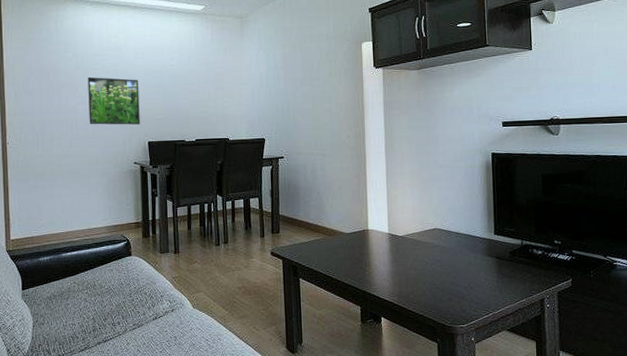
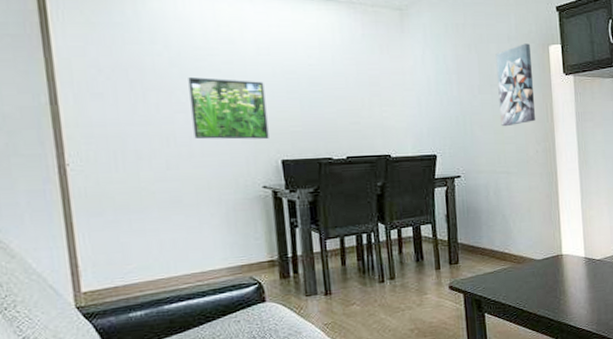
wall art: none [316,42,348,115] -> present [496,43,535,127]

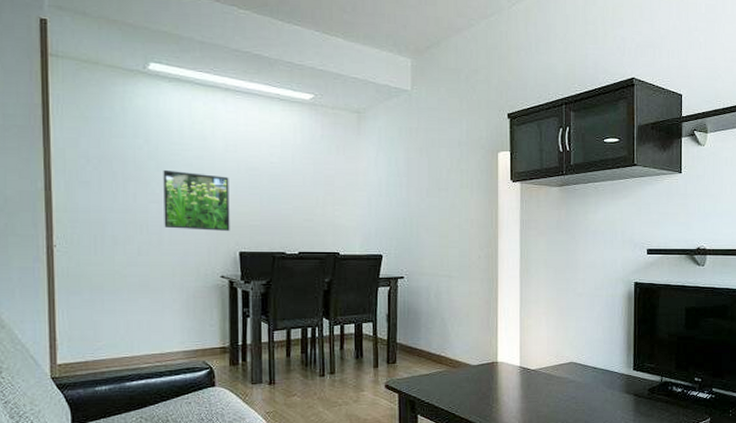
wall art: present [496,43,535,127] -> none [446,149,480,231]

